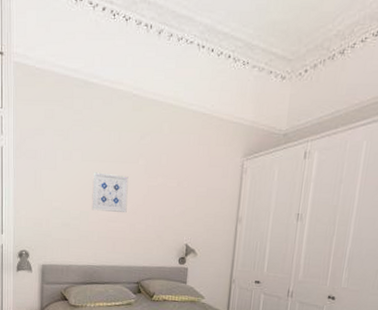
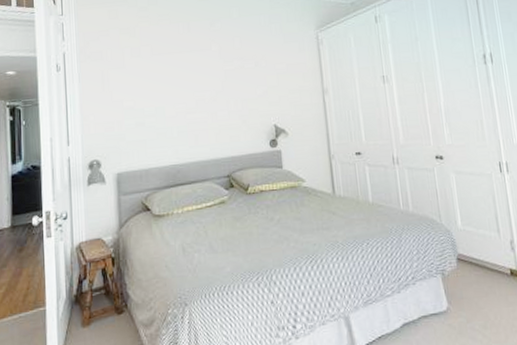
wall art: present [91,172,129,214] -> none [165,64,206,104]

